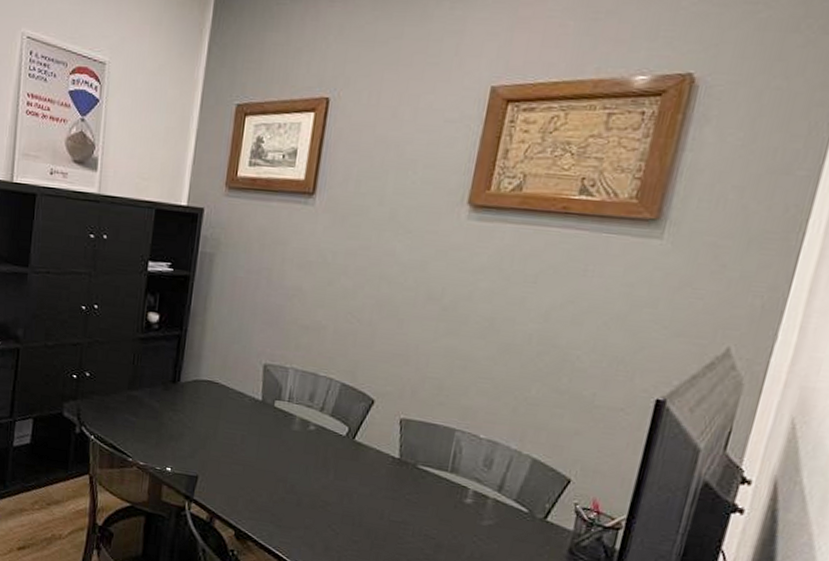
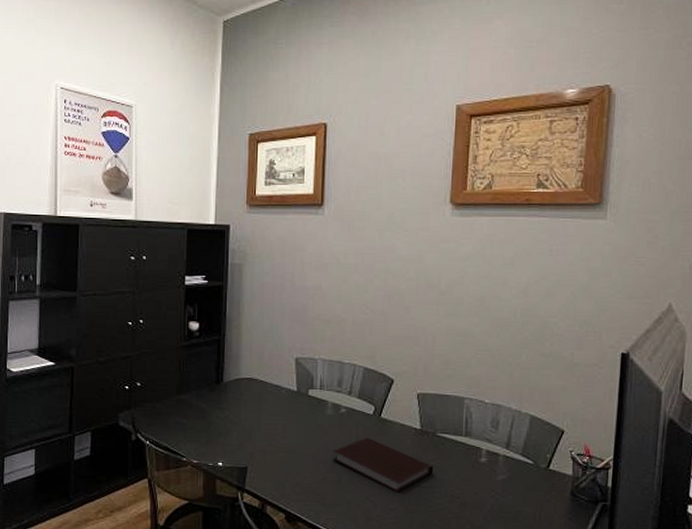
notebook: none [294,460,410,526] -> present [332,437,434,494]

